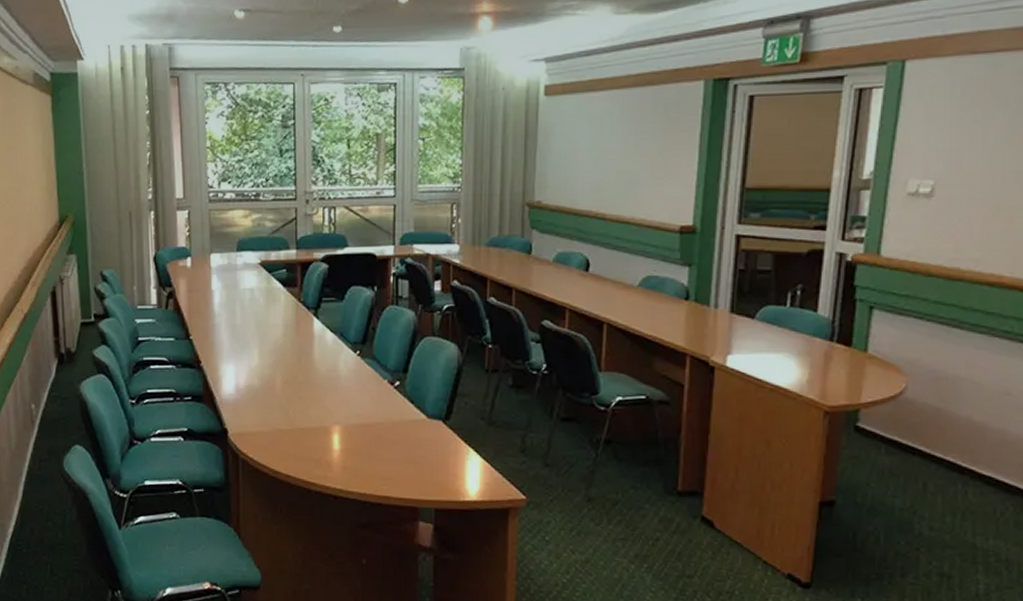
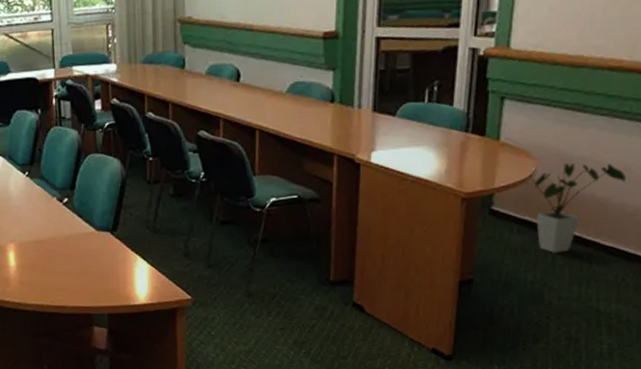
house plant: none [898,381,1007,479] -> present [529,163,627,253]

